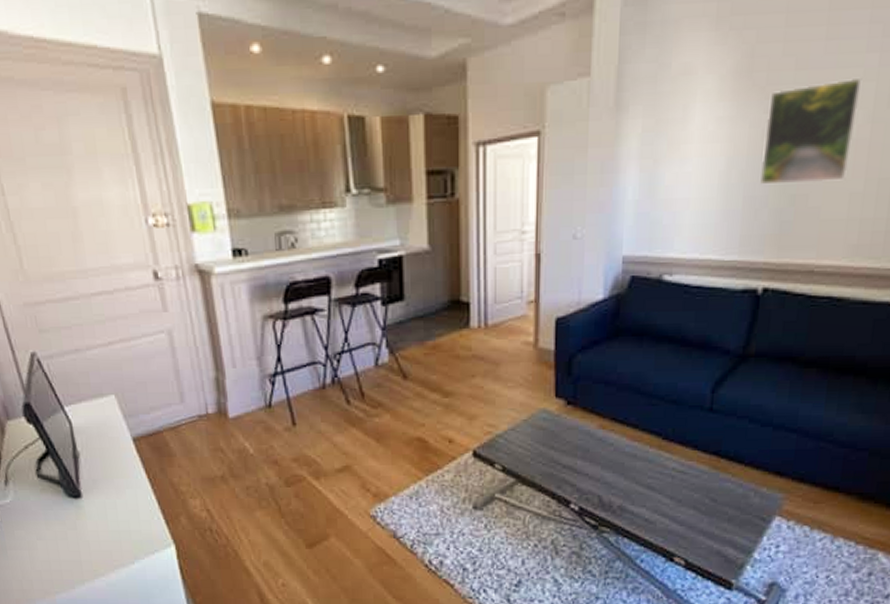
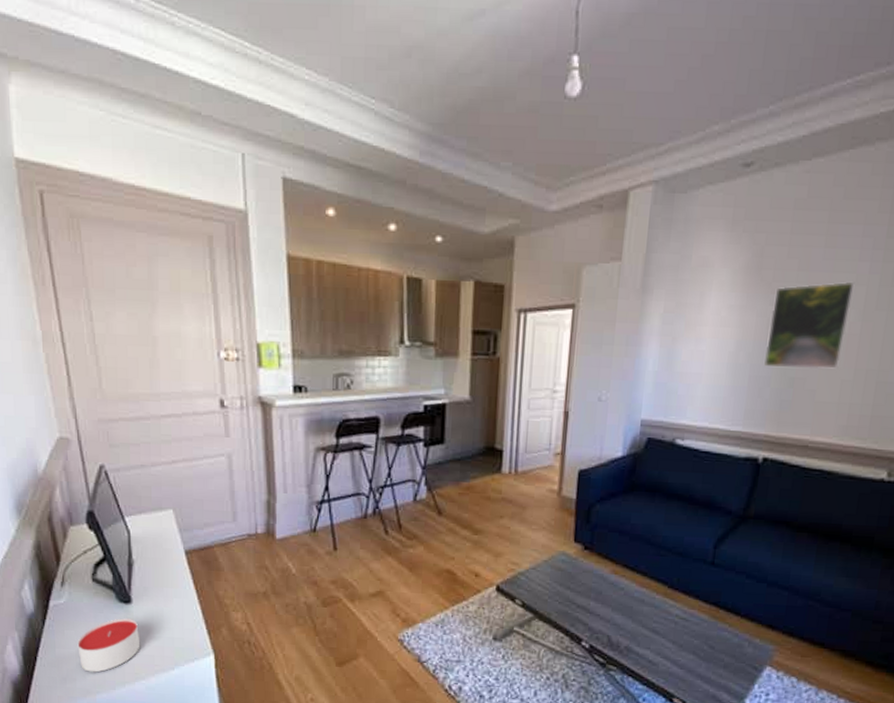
candle: none [29,514,96,572] -> present [77,618,141,673]

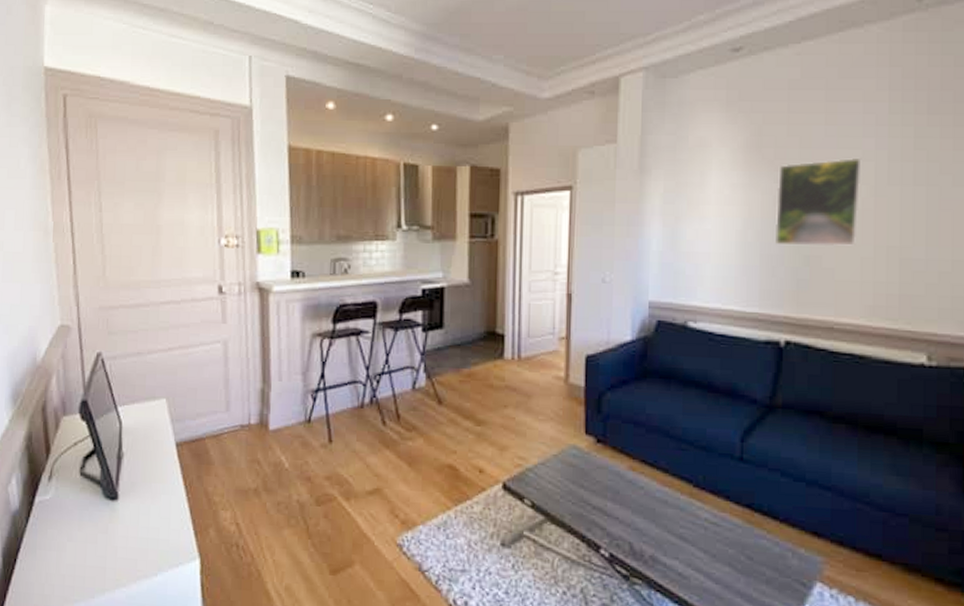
candle: present [77,618,141,673] -> none [59,516,124,578]

